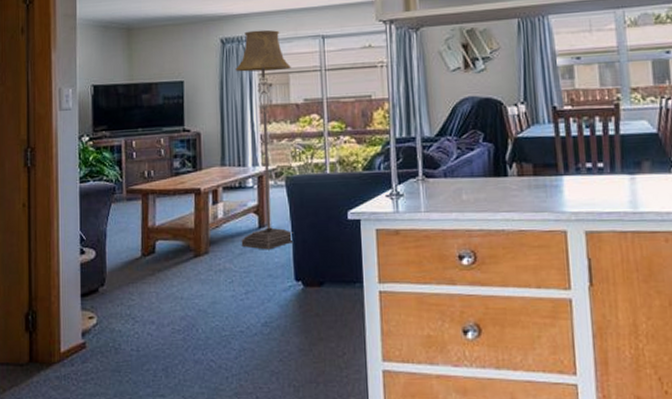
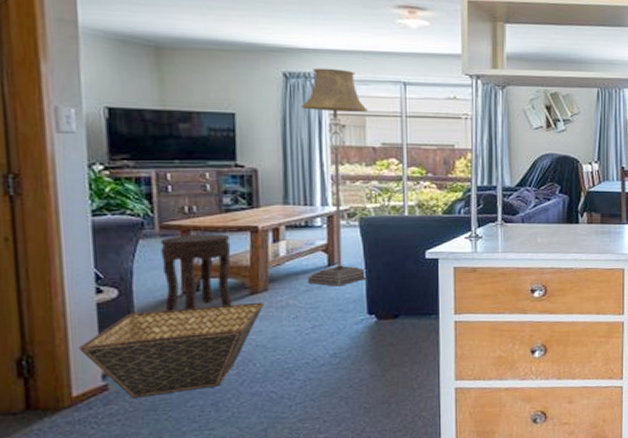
basket: none [66,265,206,358] -> present [77,302,265,398]
side table: none [127,196,180,272] -> present [160,233,232,310]

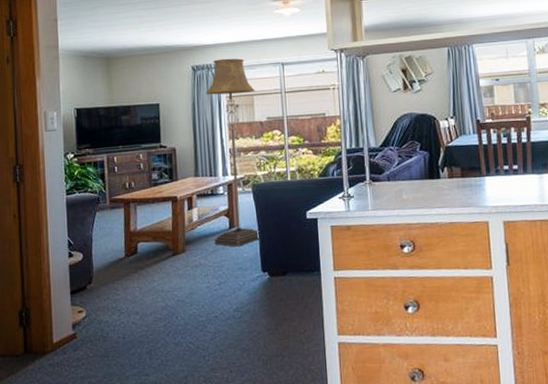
basket: present [77,302,265,398] -> none [57,262,183,345]
side table: present [160,233,232,310] -> none [110,204,160,270]

